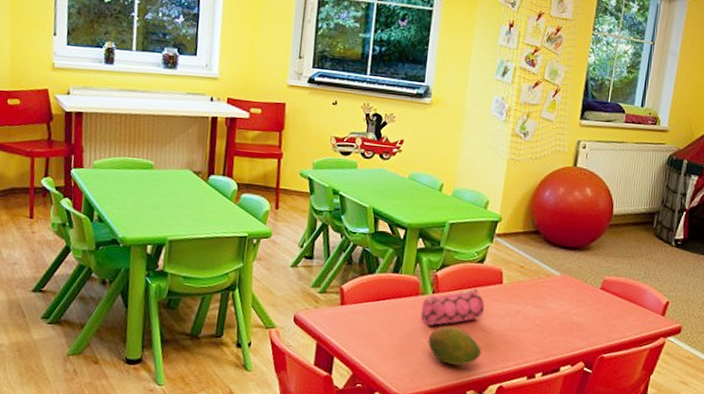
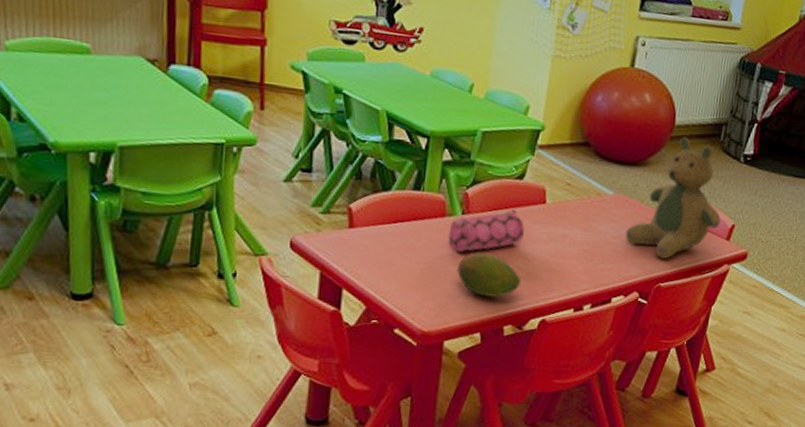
teddy bear: none [571,224,656,332] -> present [625,136,721,259]

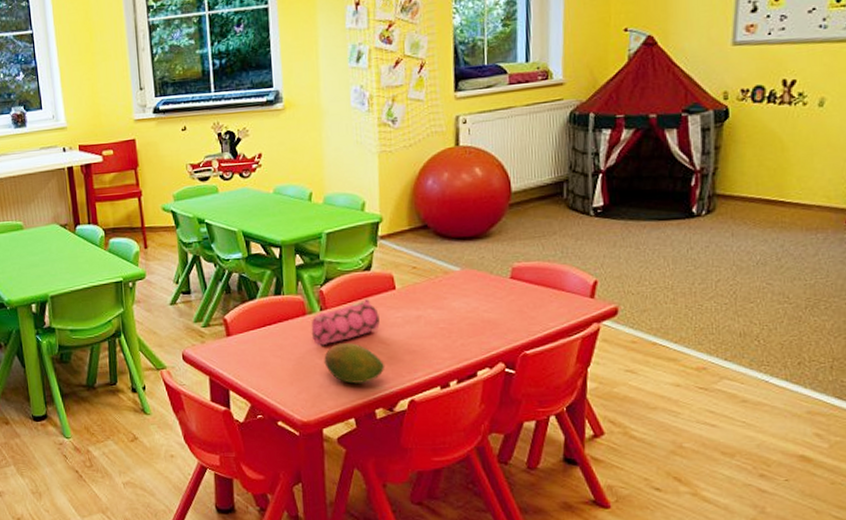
teddy bear: present [625,136,721,259] -> none [479,201,580,326]

